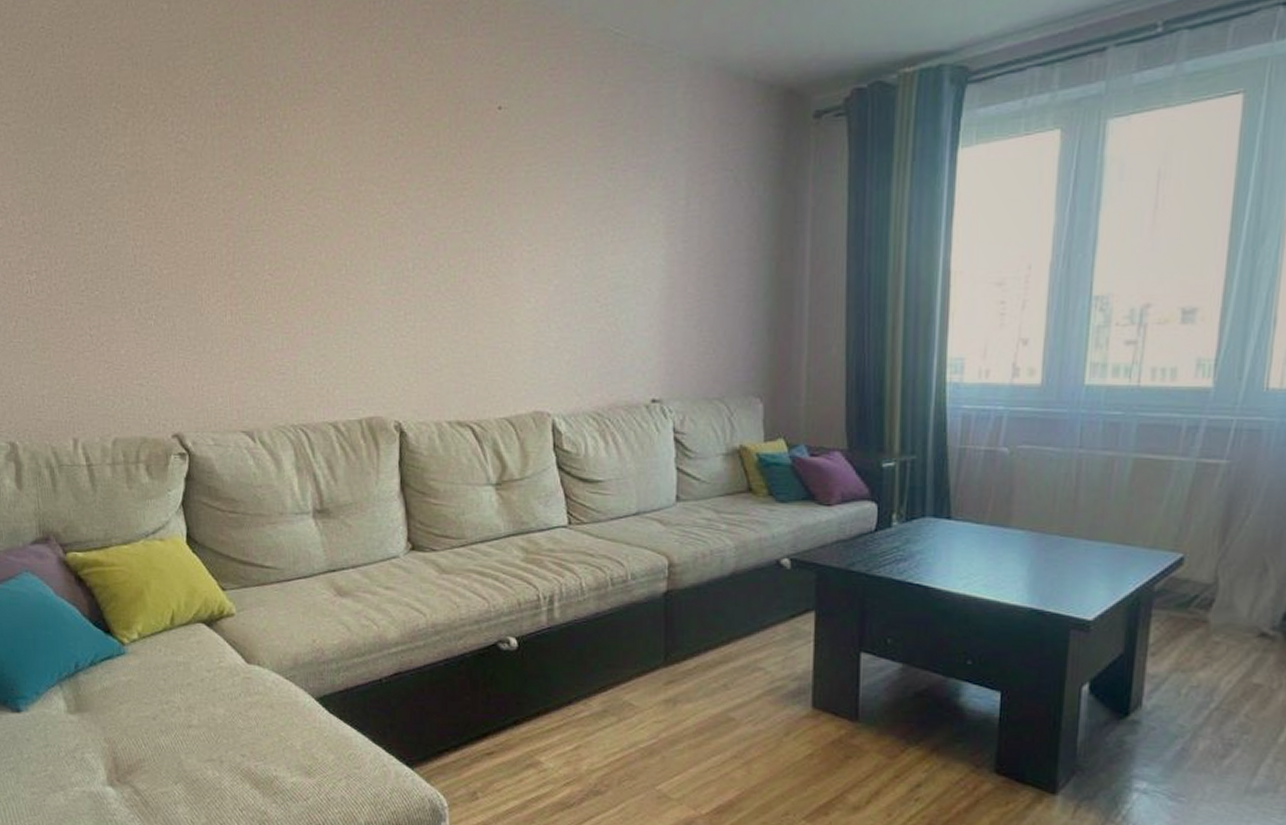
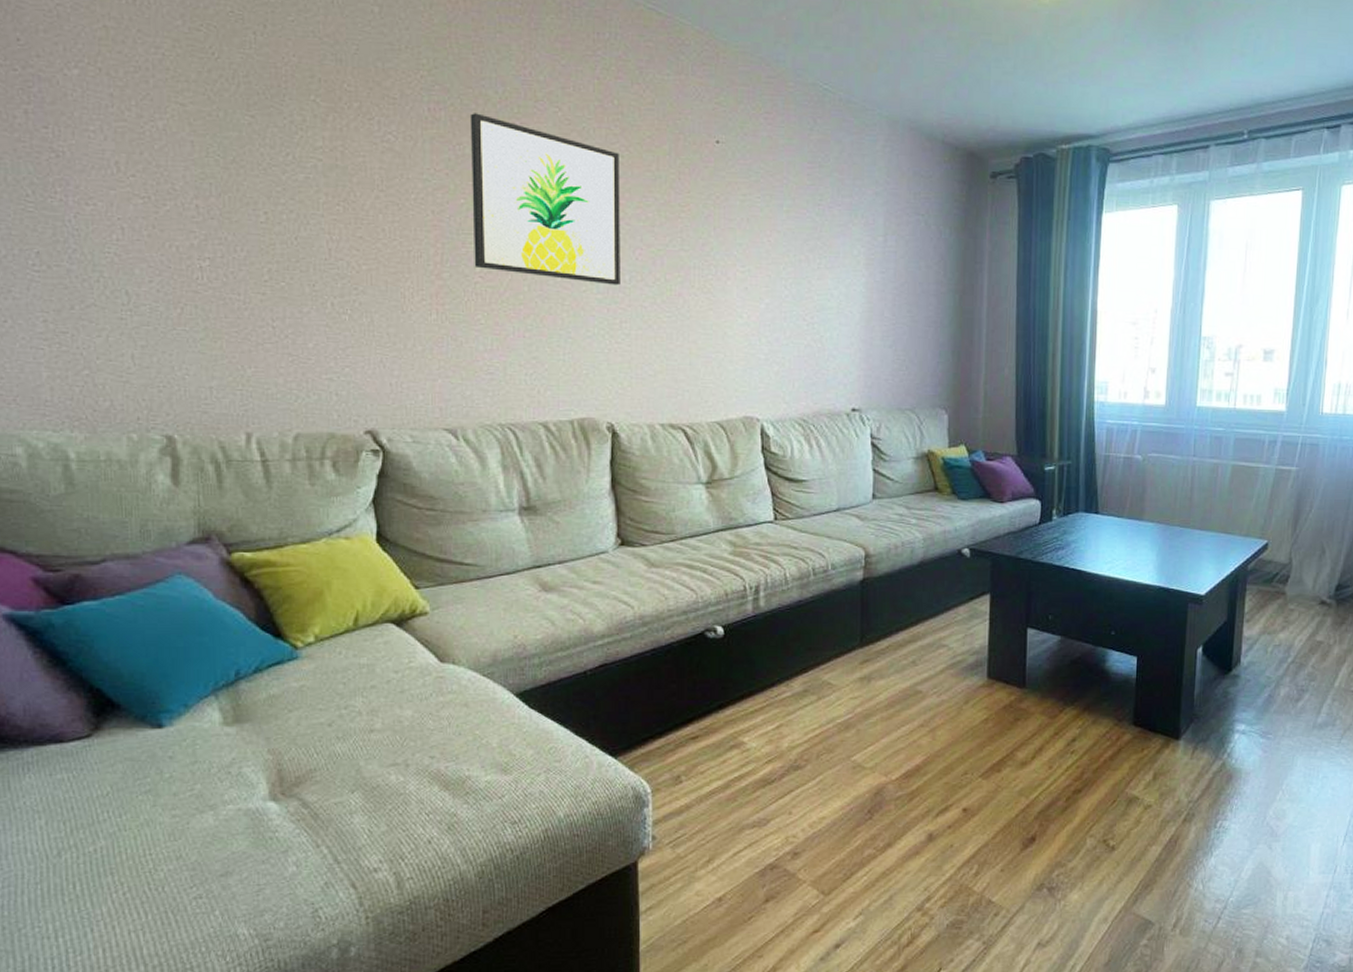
wall art: none [254,103,404,275] -> present [469,113,620,286]

